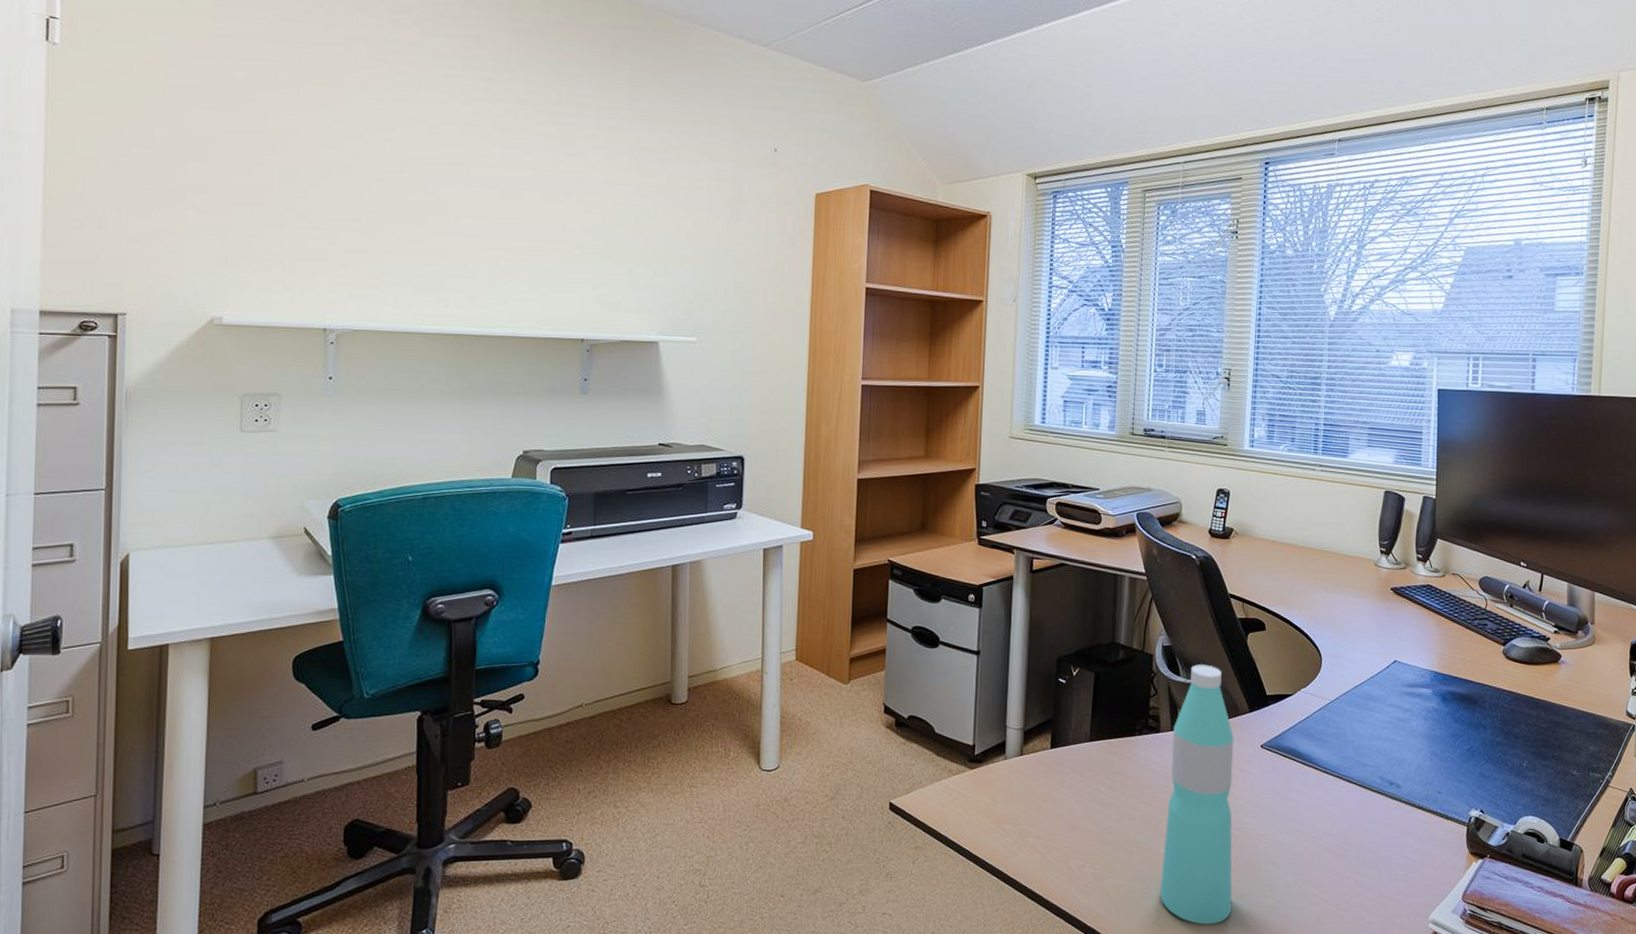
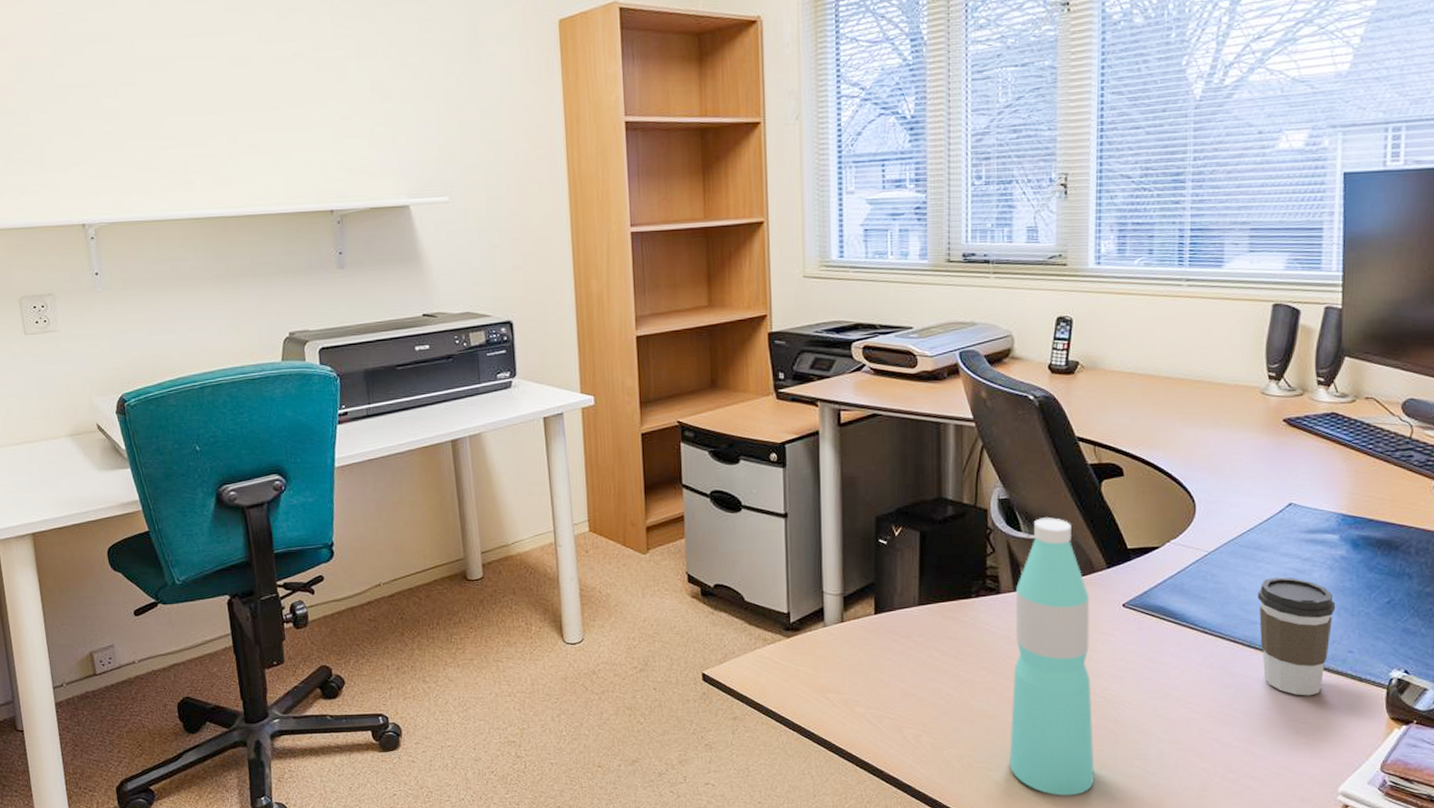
coffee cup: none [1368,725,1429,832] -> present [1257,577,1336,696]

